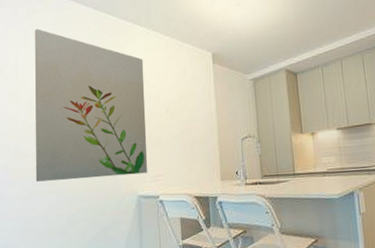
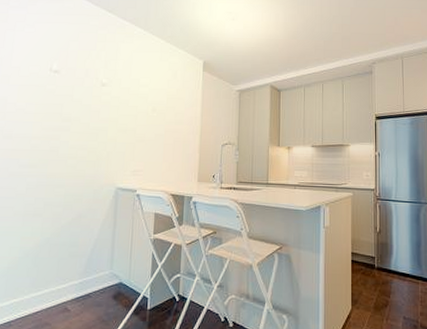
wall art: present [35,28,148,182] -> none [17,16,137,167]

